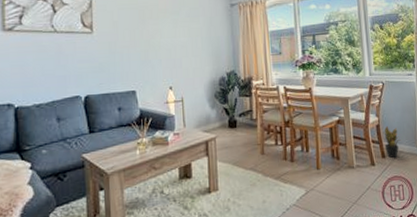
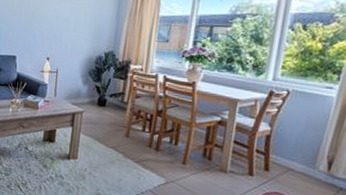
potted plant: present [383,126,401,158] -> none [270,139,295,175]

